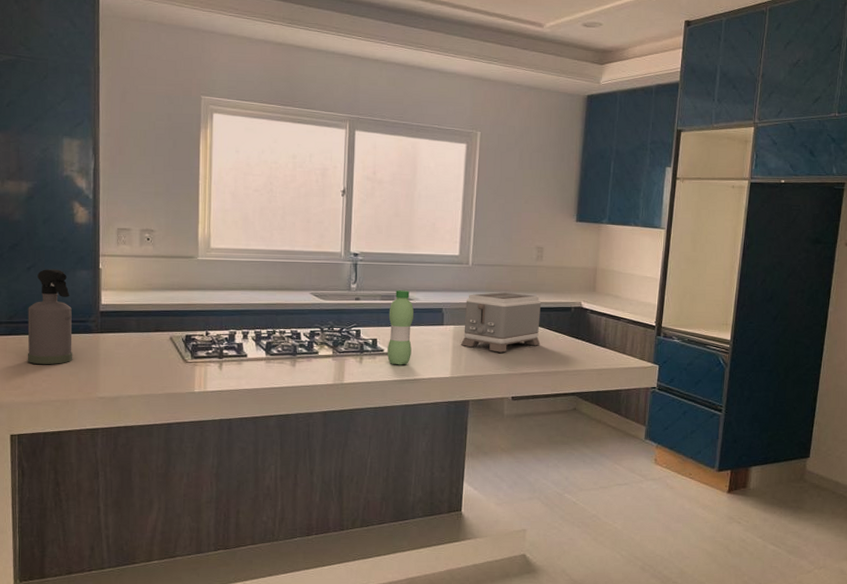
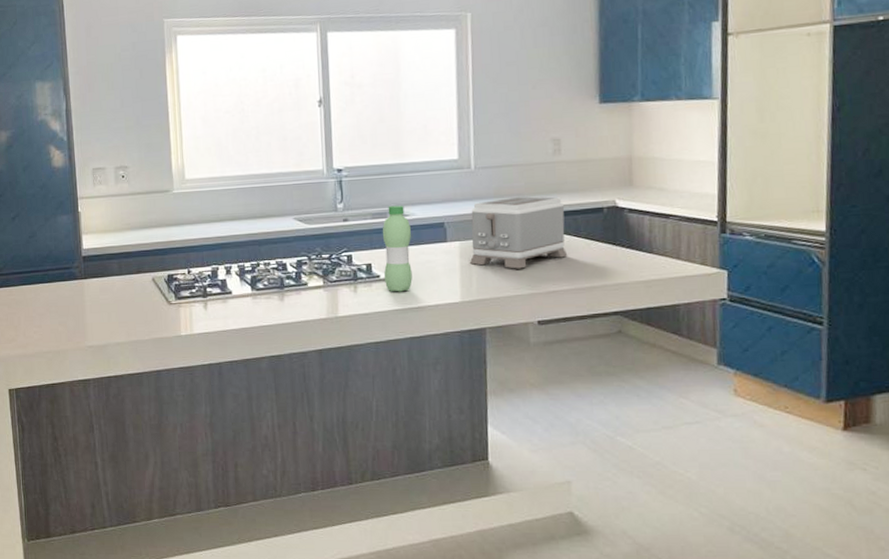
spray bottle: present [27,269,73,364] -> none [15,217,61,315]

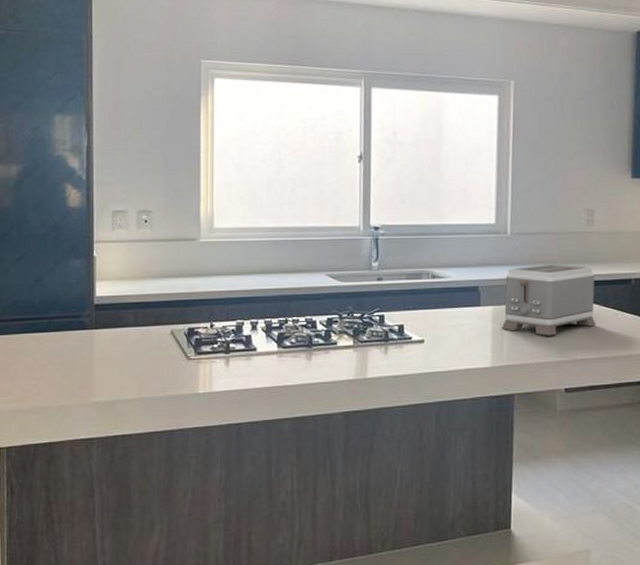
water bottle: present [382,205,413,292] -> none [416,266,445,355]

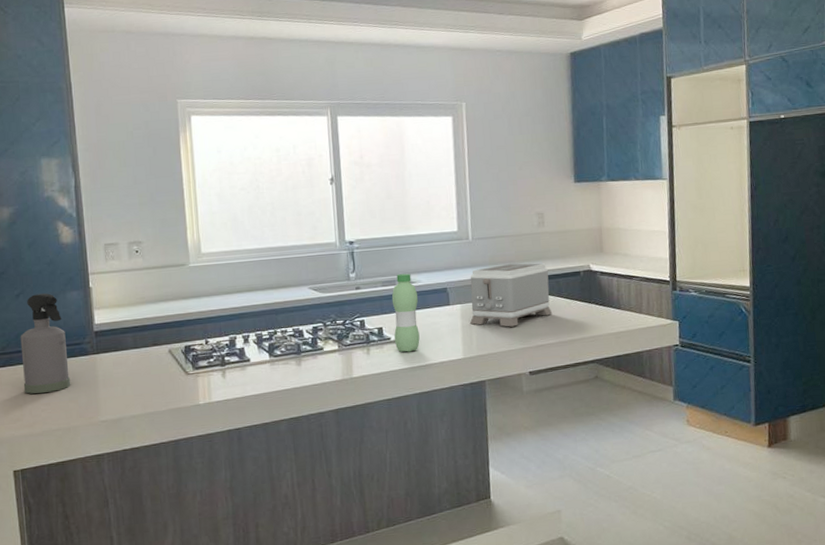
spray bottle: none [16,259,66,366] -> present [20,293,71,394]
water bottle: none [416,266,445,355] -> present [391,273,420,352]

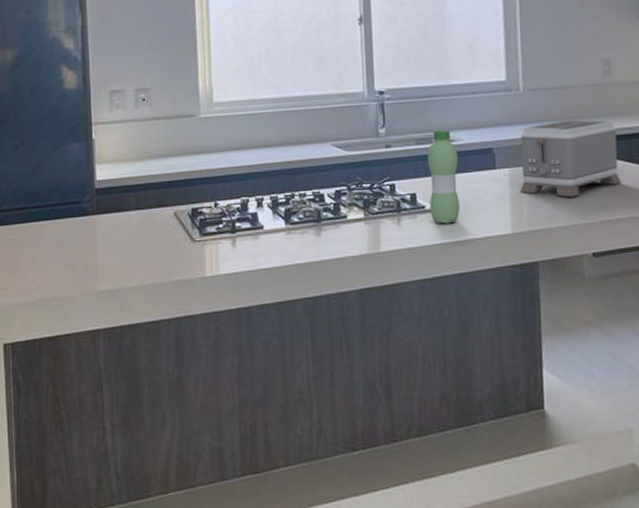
spray bottle: present [20,293,71,394] -> none [17,144,68,257]

